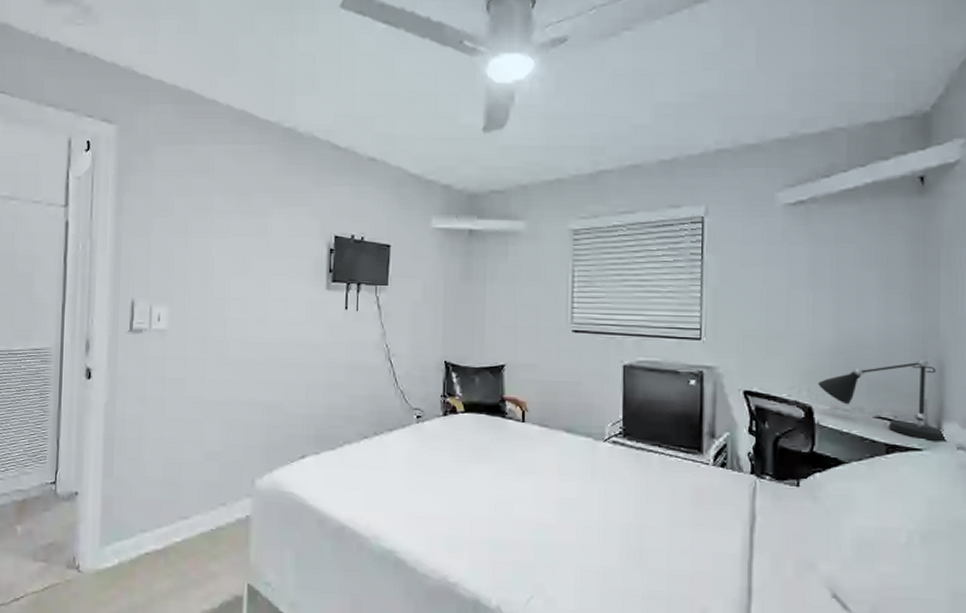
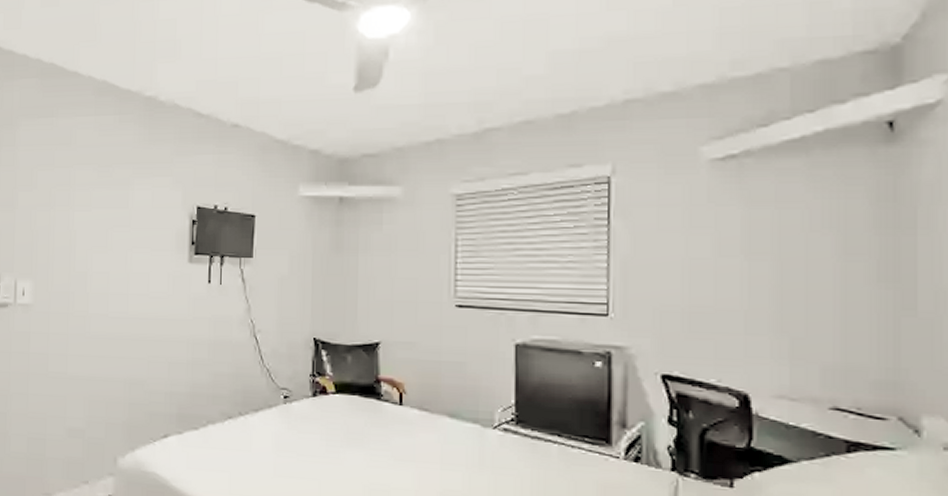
desk lamp: present [817,359,949,443] -> none [755,340,933,441]

